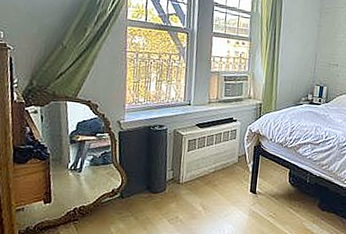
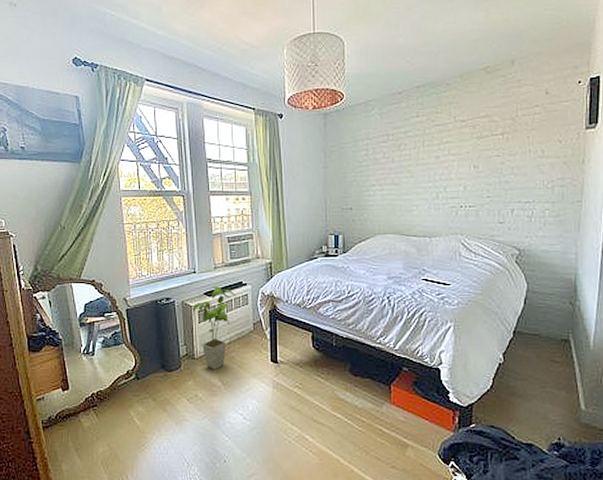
house plant: none [183,119,226,195] -> present [192,286,236,370]

